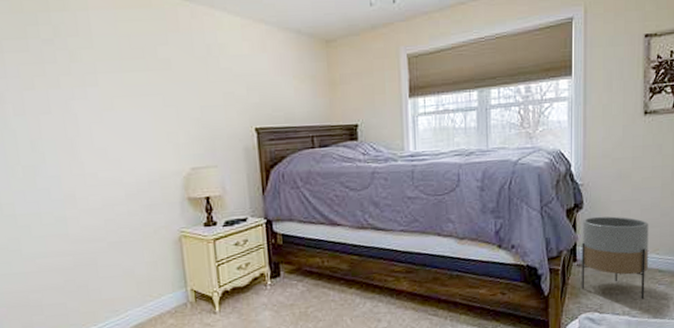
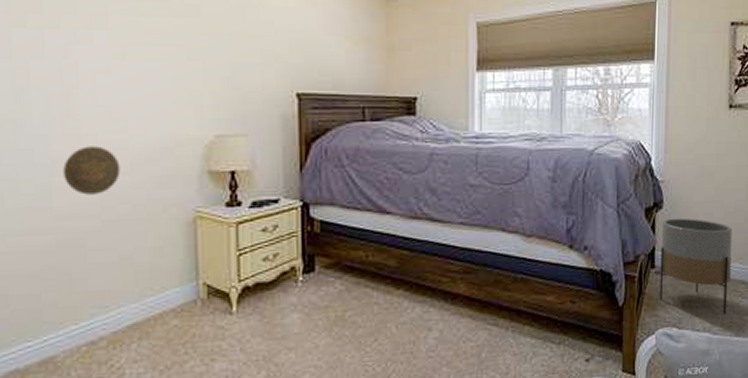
decorative plate: none [73,182,119,223] -> present [63,146,121,195]

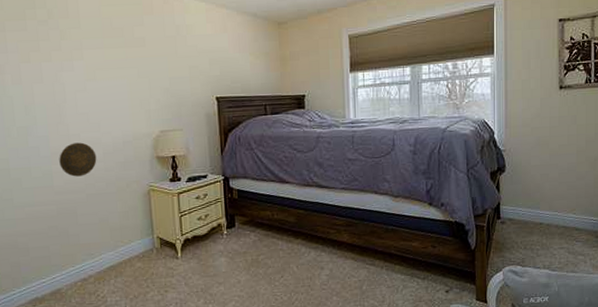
planter: present [659,218,732,315] -> none [505,179,566,255]

